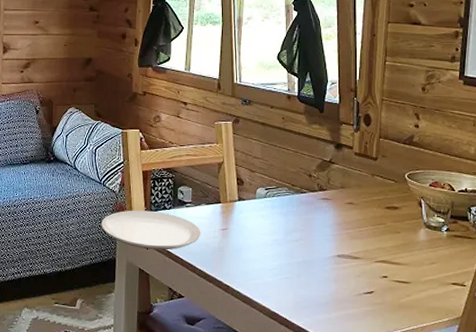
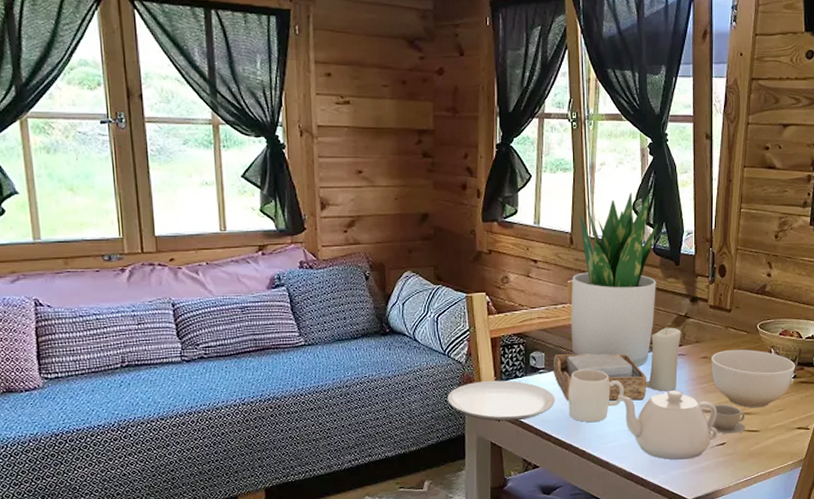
napkin holder: none [199,189,291,241] -> present [553,353,647,401]
mug: none [213,206,268,259] -> present [568,369,624,423]
planter: none [216,44,305,208] -> present [570,192,661,367]
teapot: none [261,233,365,305] -> present [617,389,718,460]
candle: none [290,171,326,234] -> present [646,327,681,391]
teacup: none [353,251,395,283] -> present [706,404,746,434]
bowl: none [357,198,449,259] -> present [711,349,796,408]

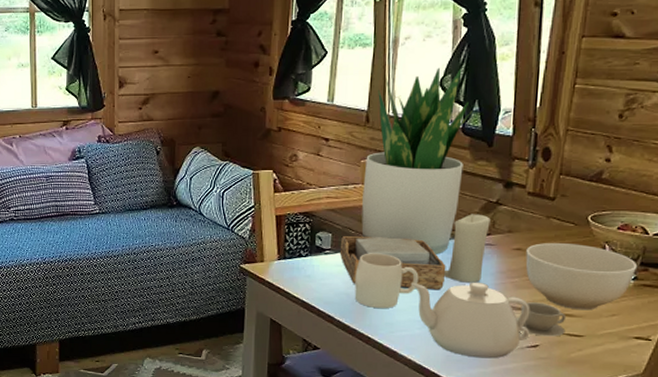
plate: present [447,380,555,422] -> none [229,257,341,300]

